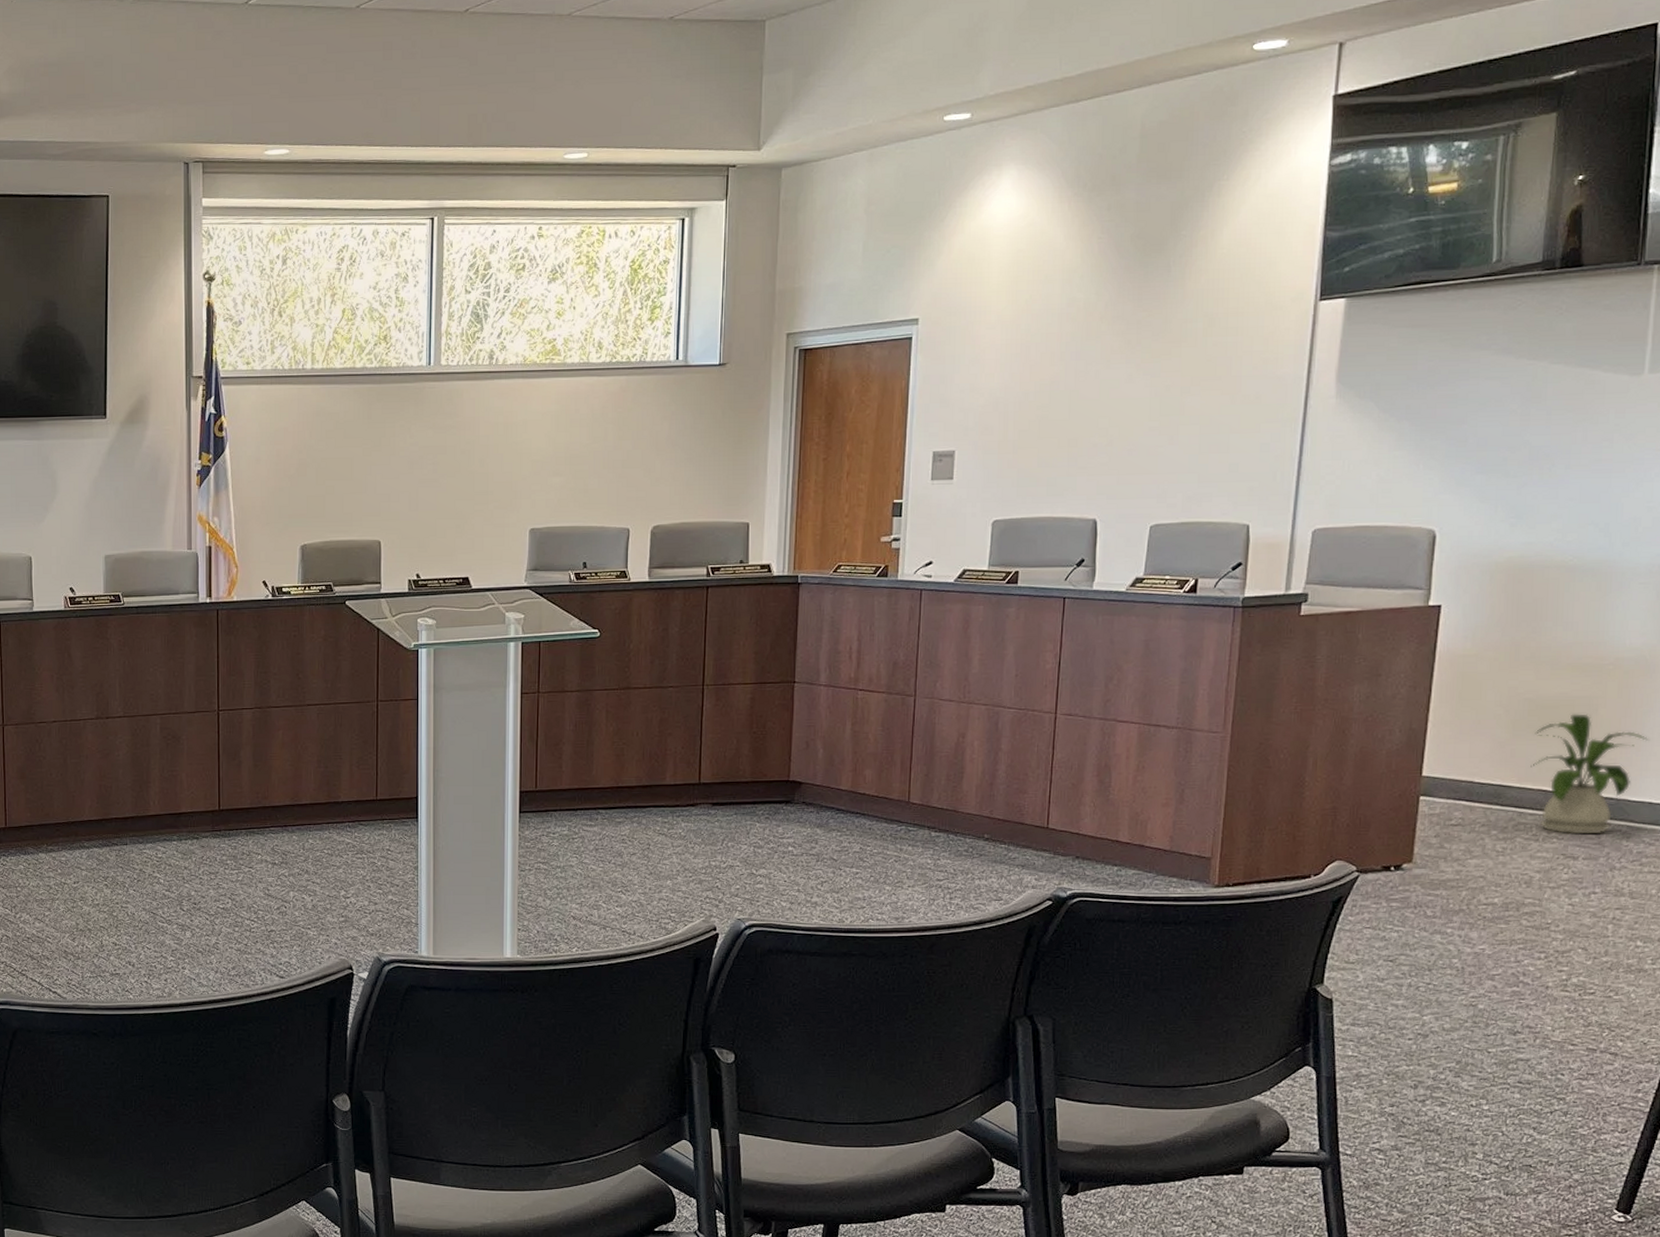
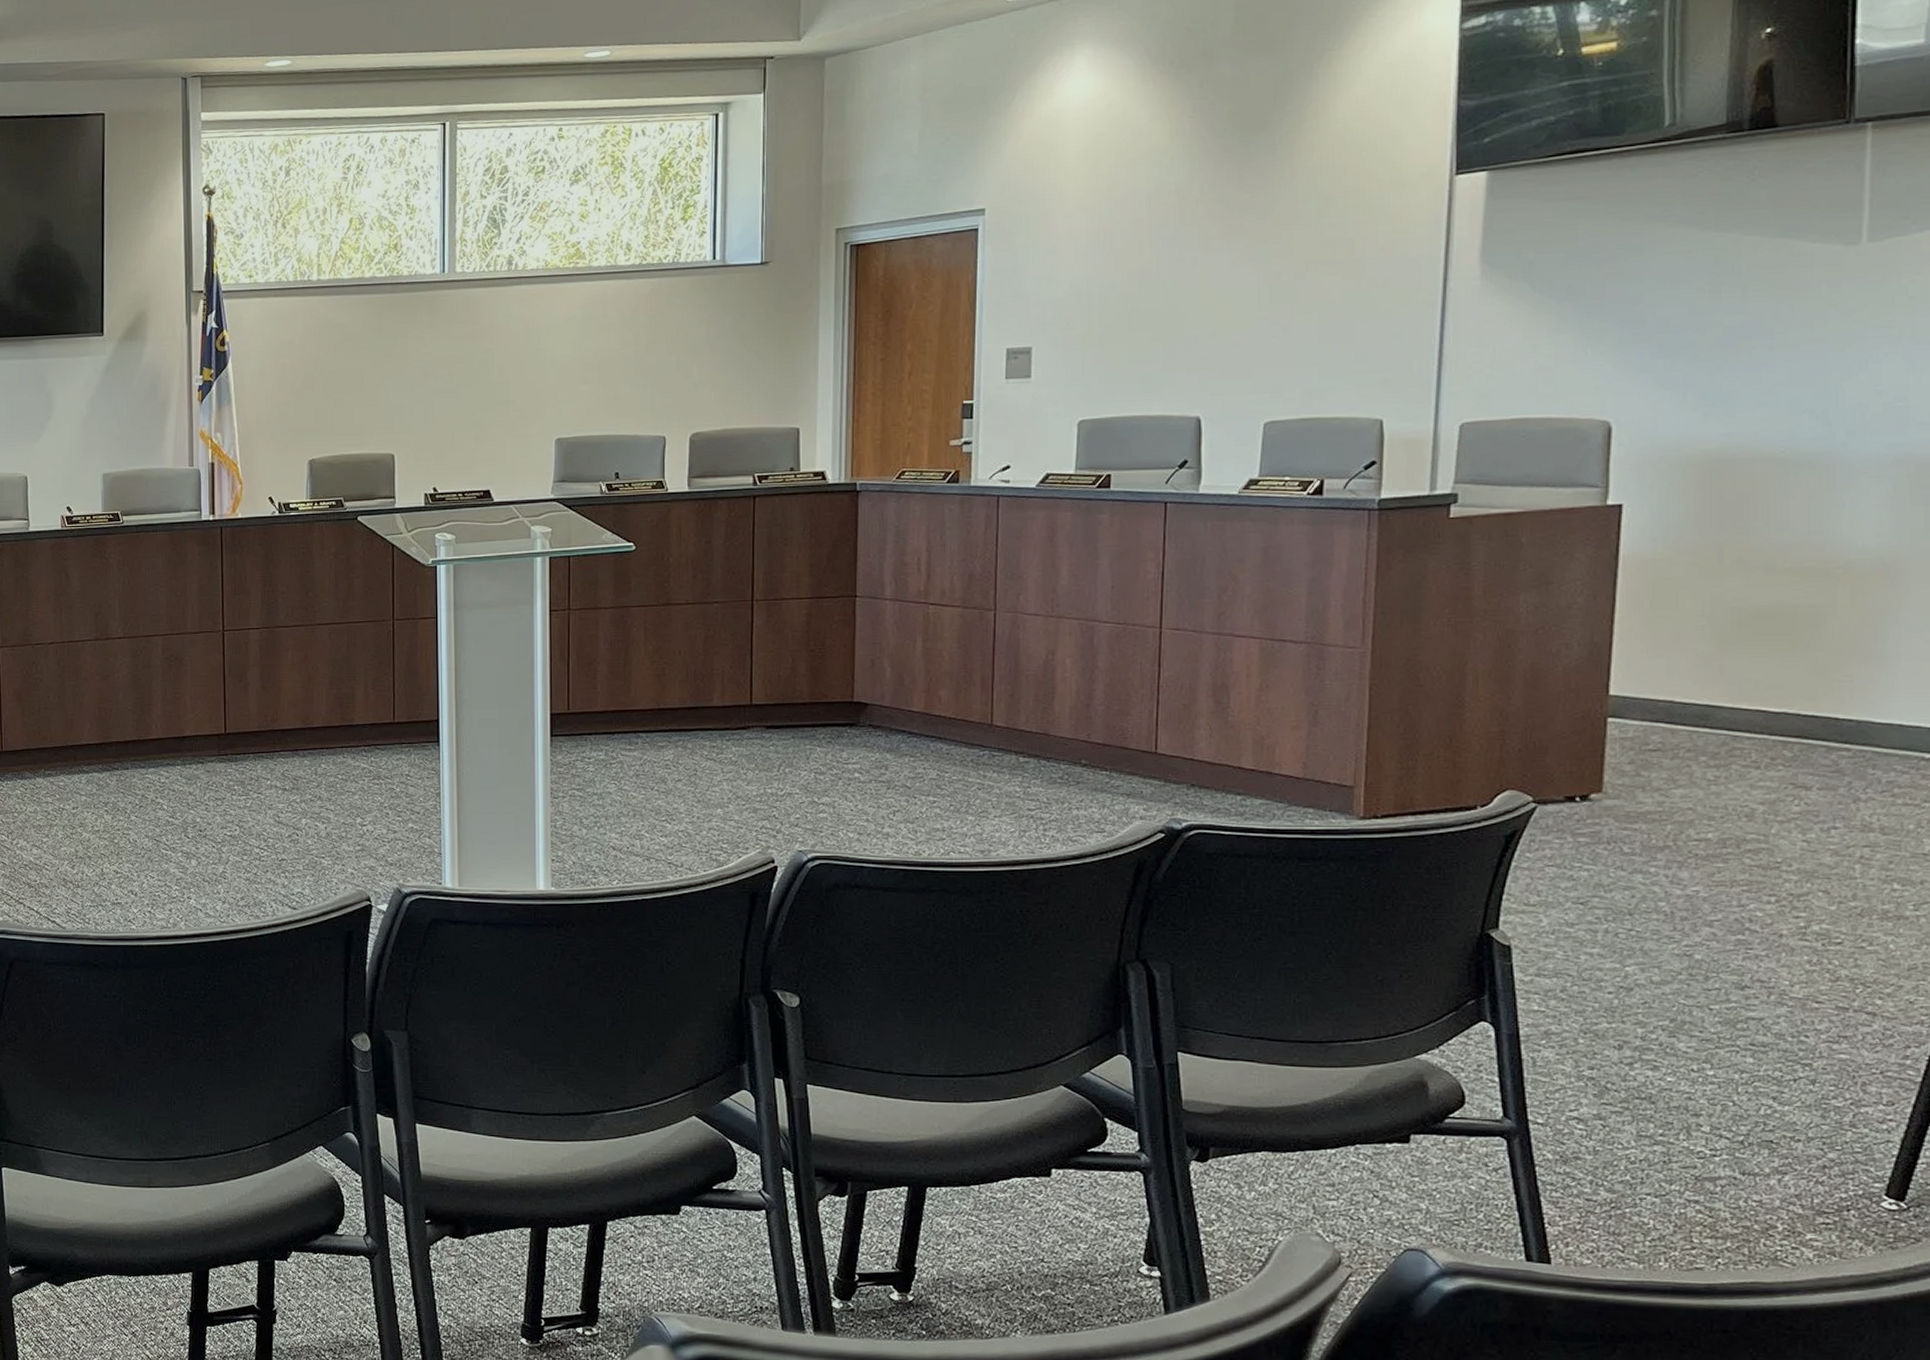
house plant: present [1530,714,1649,835] -> none [1745,624,1895,761]

